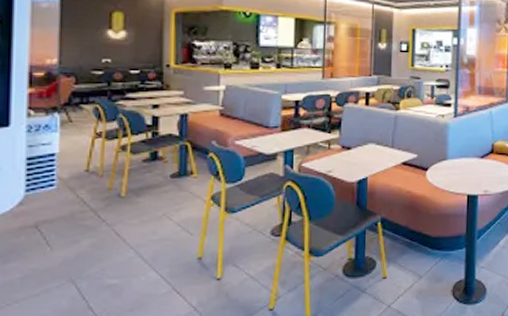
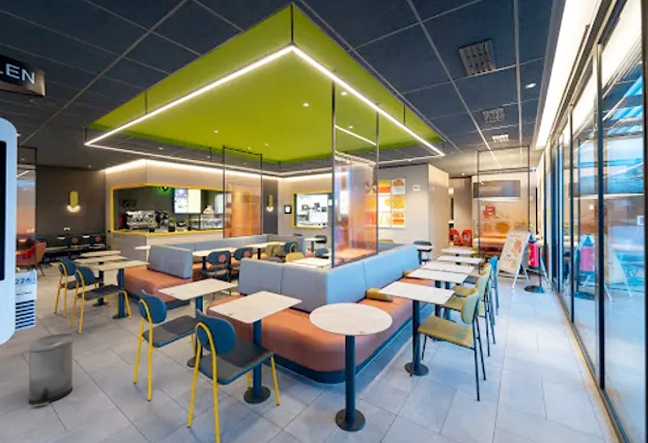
pedal bin: none [45,197,114,295] -> present [28,334,74,407]

